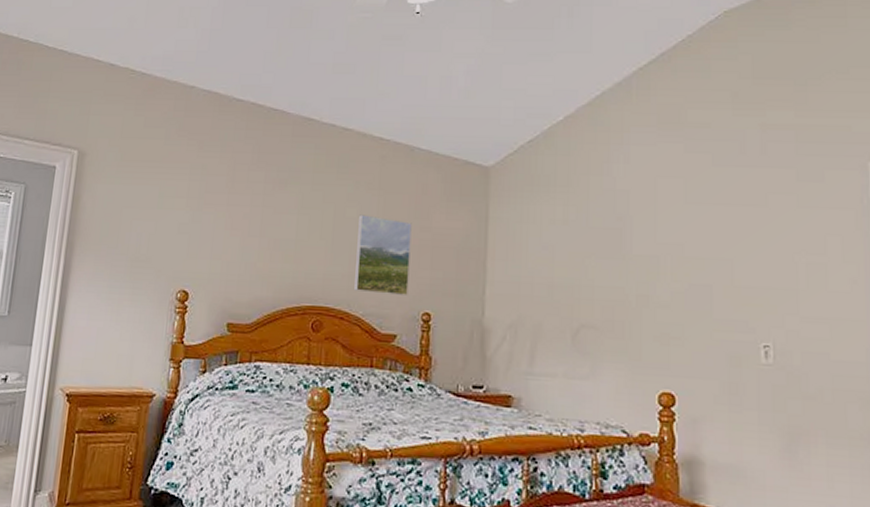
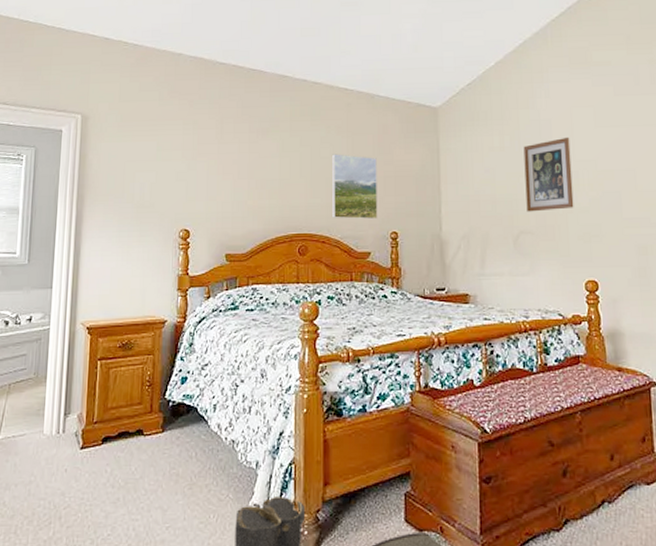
wall art: none [591,213,652,303] -> present [523,137,574,212]

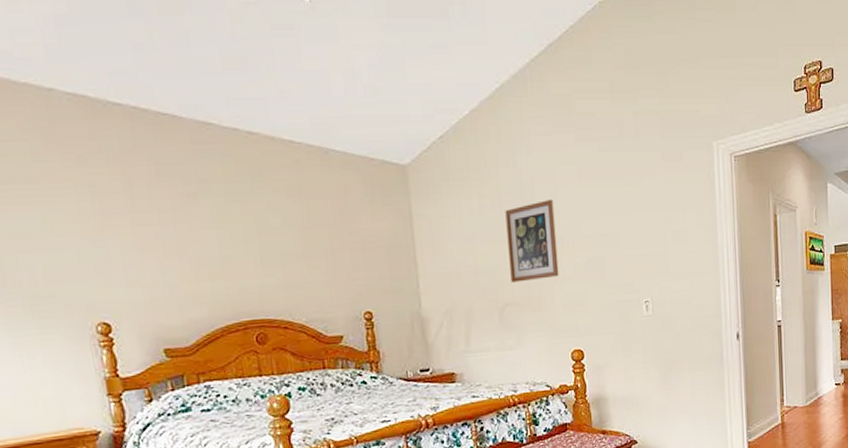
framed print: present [332,154,378,220] -> none [284,223,347,300]

